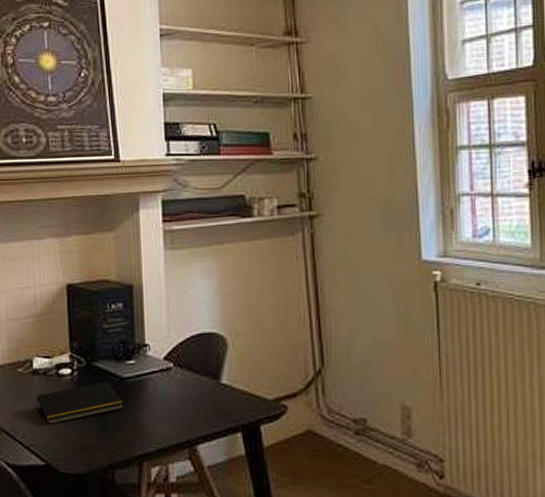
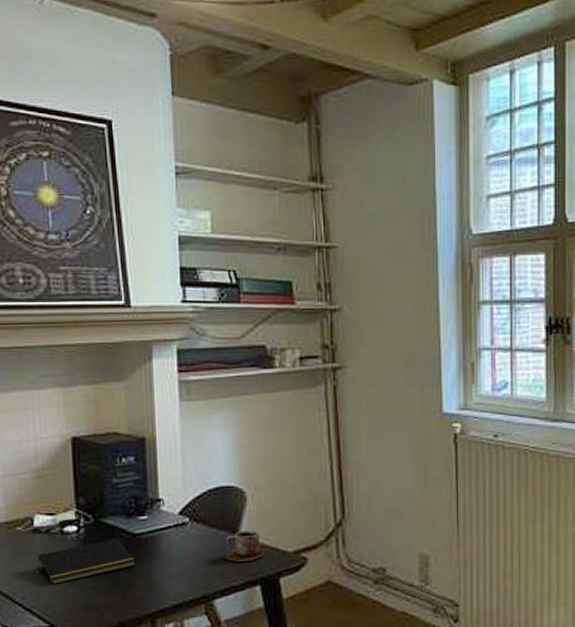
mug: none [207,376,246,408] -> present [224,529,265,562]

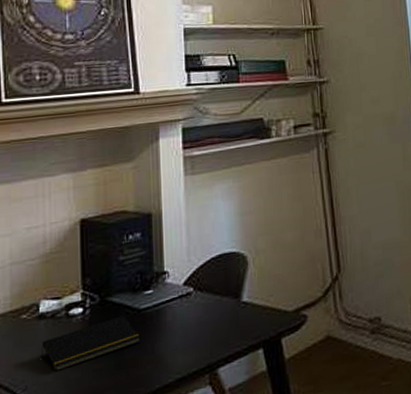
mug: present [224,529,265,562] -> none [228,293,267,327]

